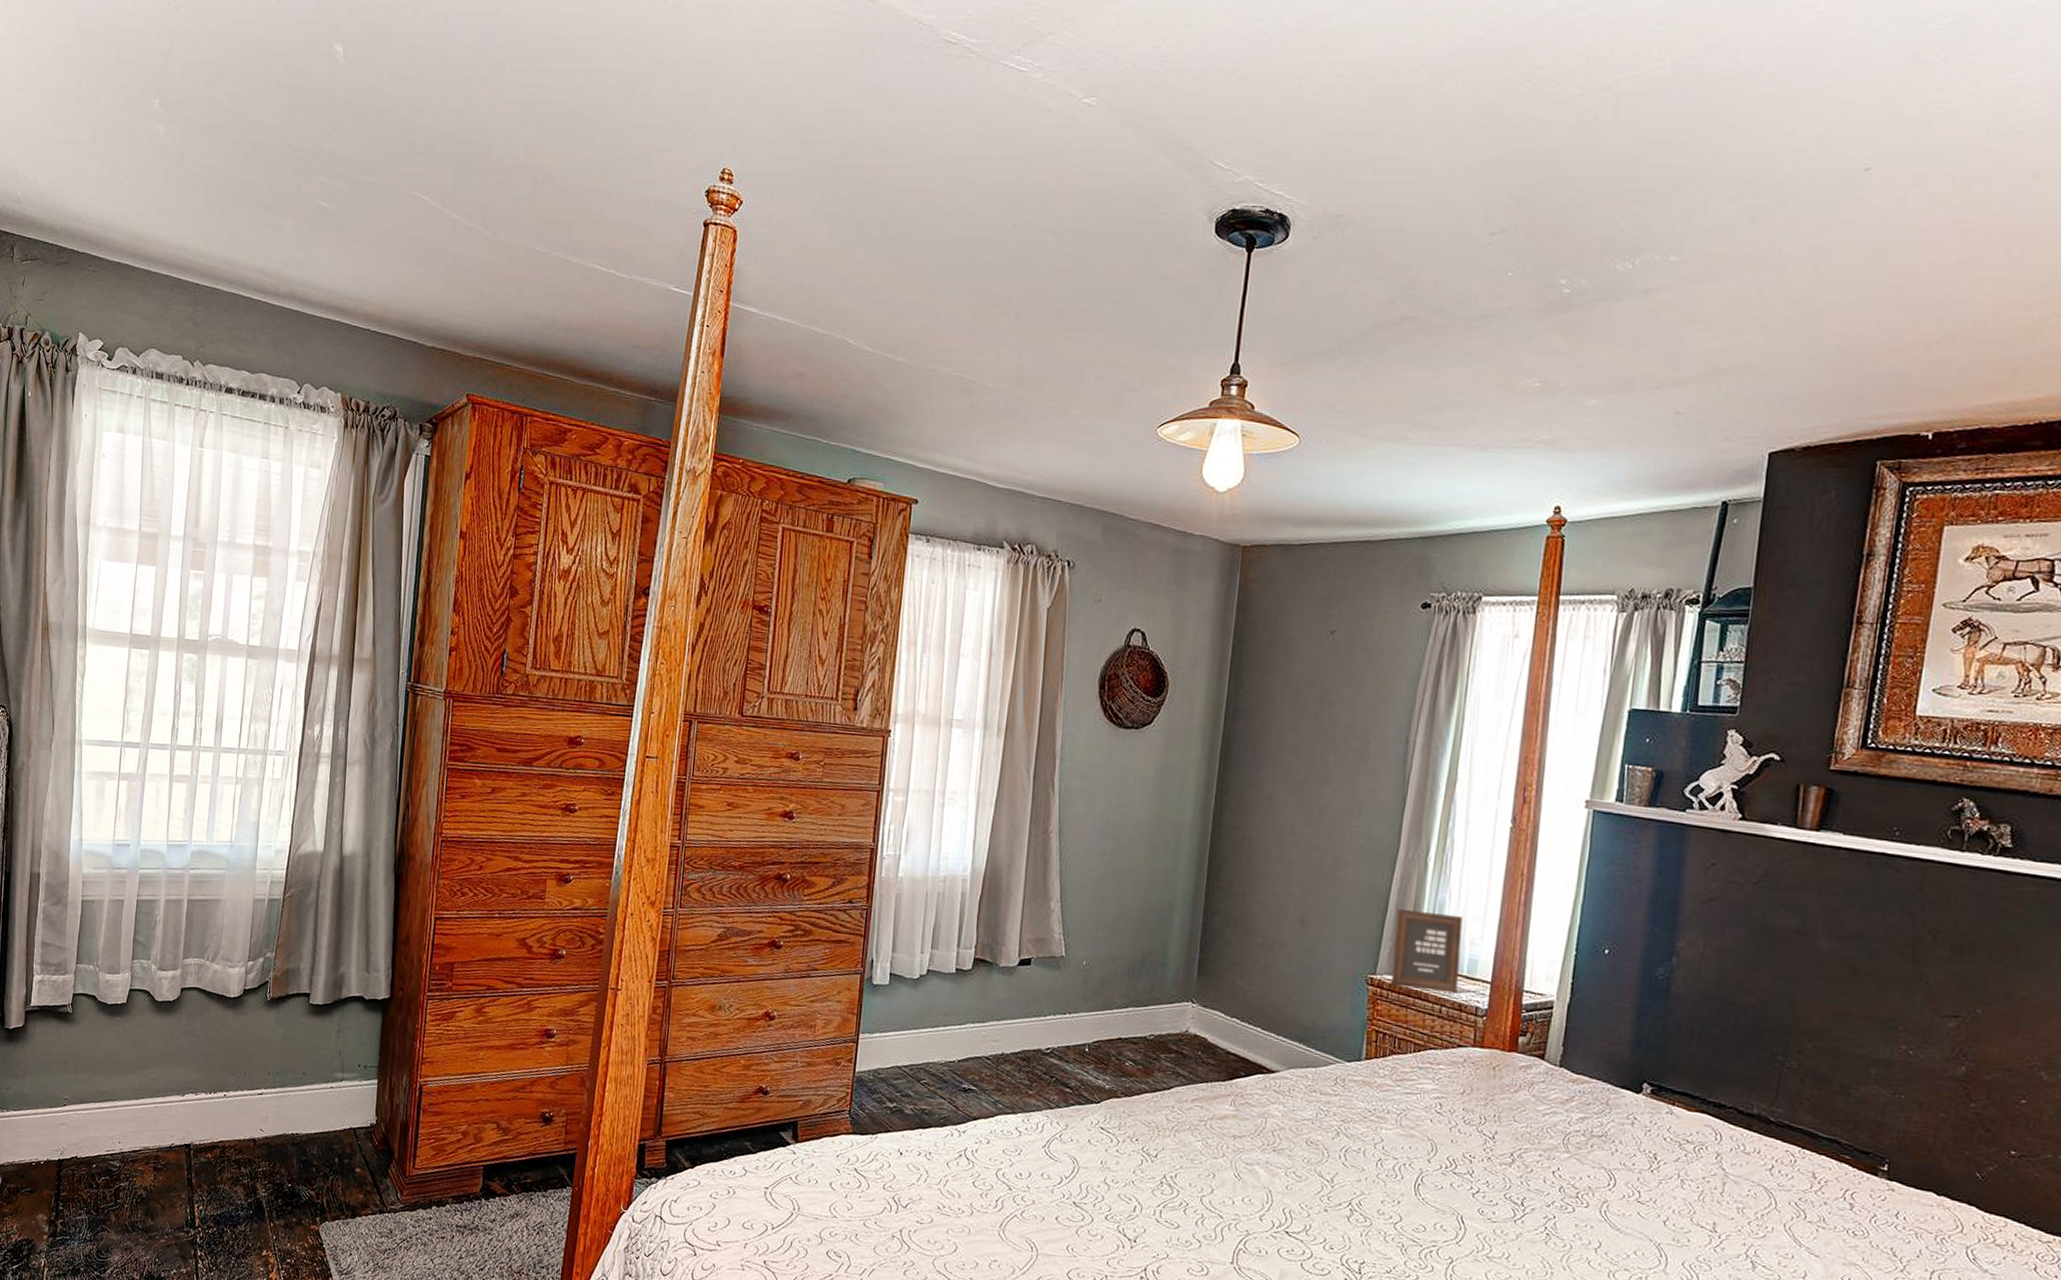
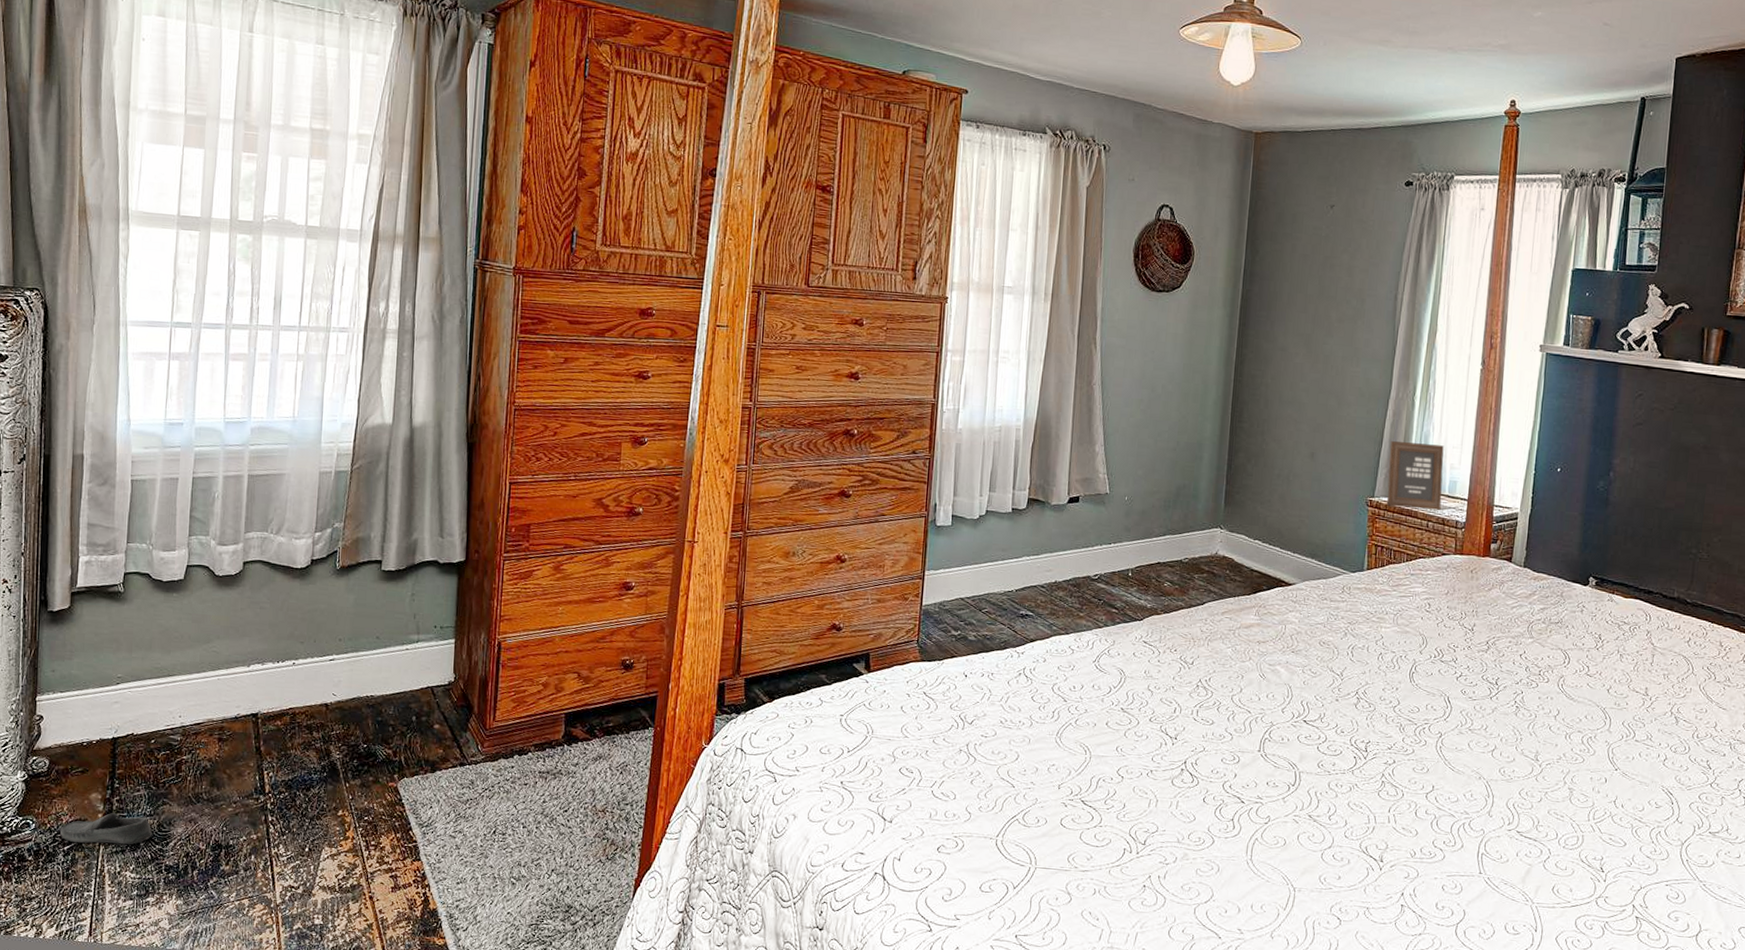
shoe: none [10,1235,92,1269] -> present [60,813,152,845]

